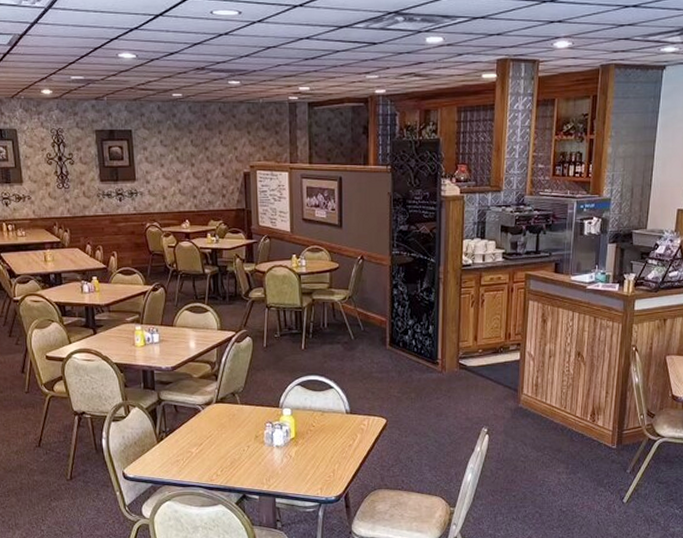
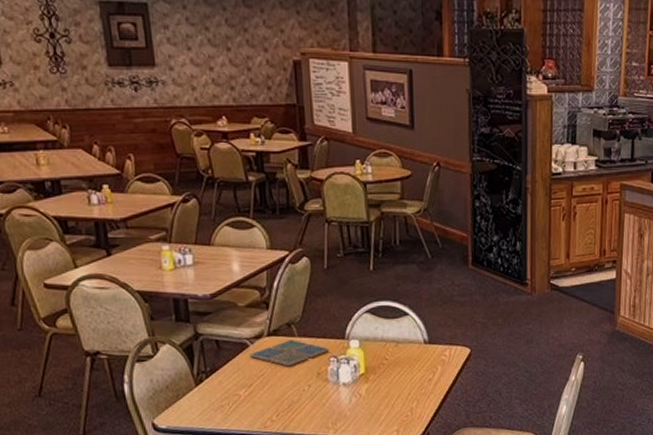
drink coaster: none [200,406,265,430] -> present [249,339,329,367]

